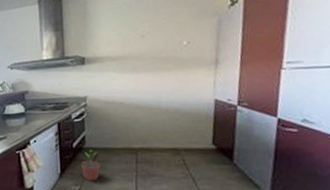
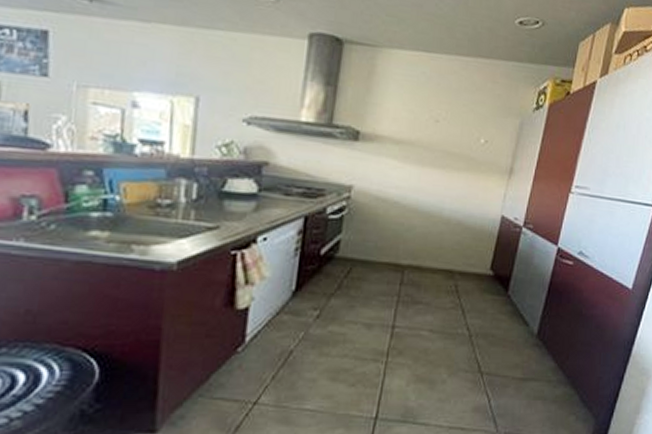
potted plant: present [81,150,100,181] -> none [327,261,355,305]

